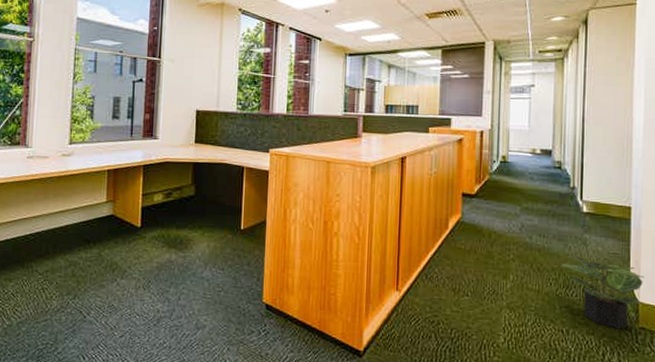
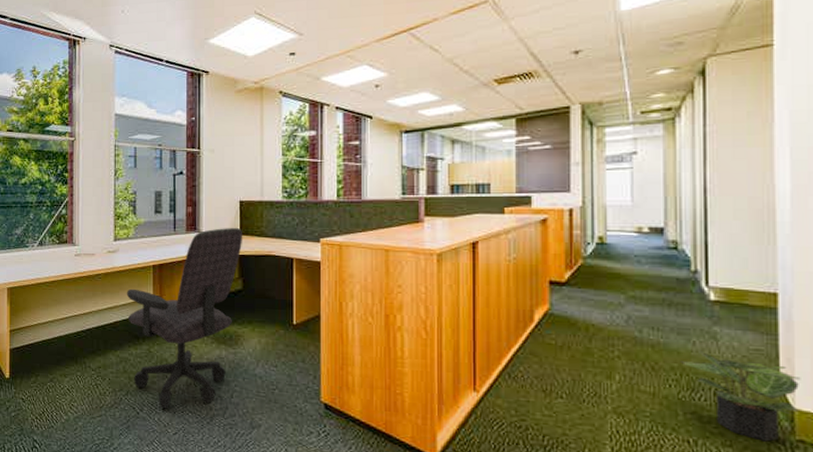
office chair: none [79,135,198,312] -> present [126,227,243,409]

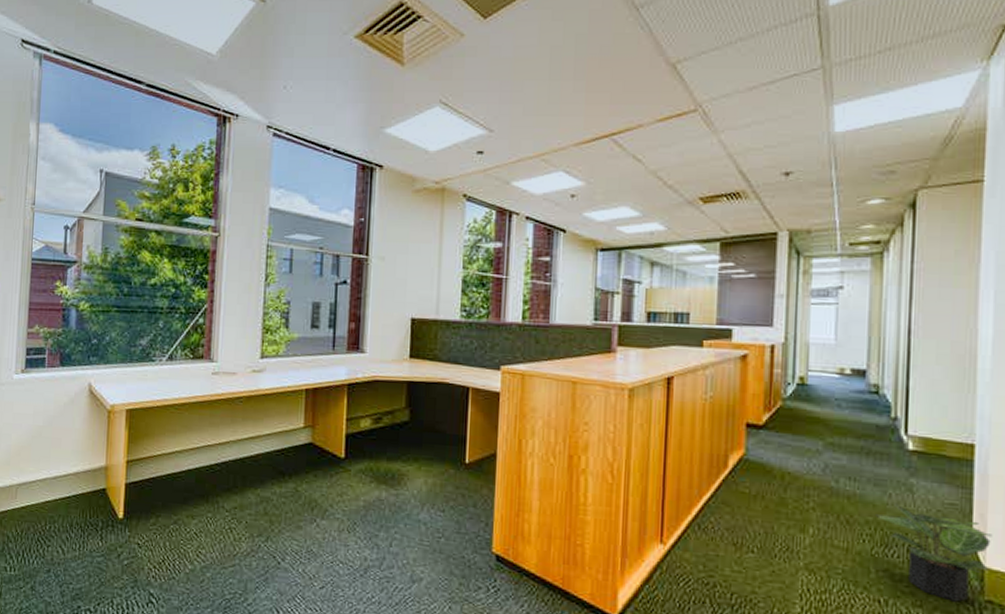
office chair: present [126,227,243,409] -> none [272,348,414,559]

